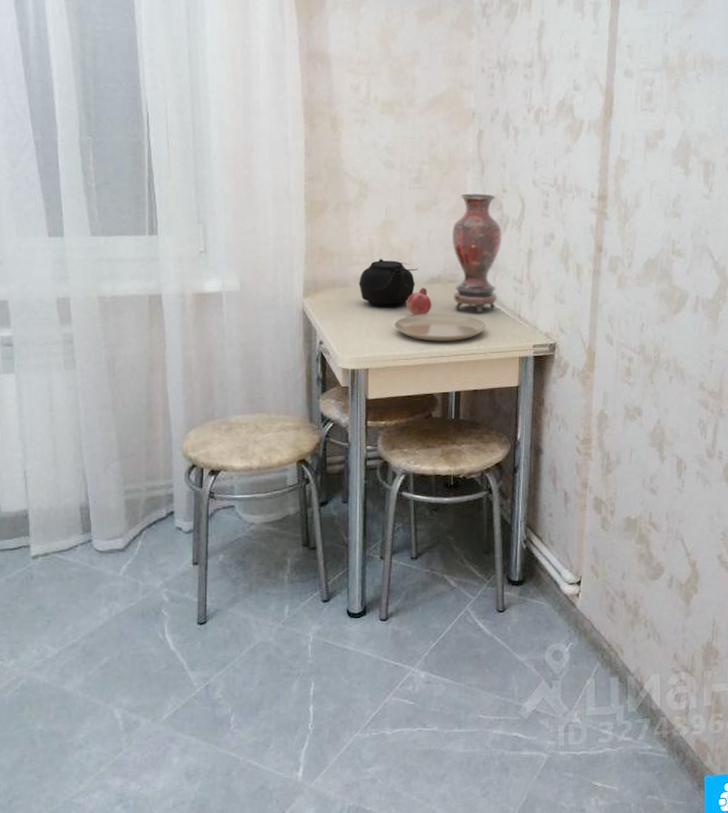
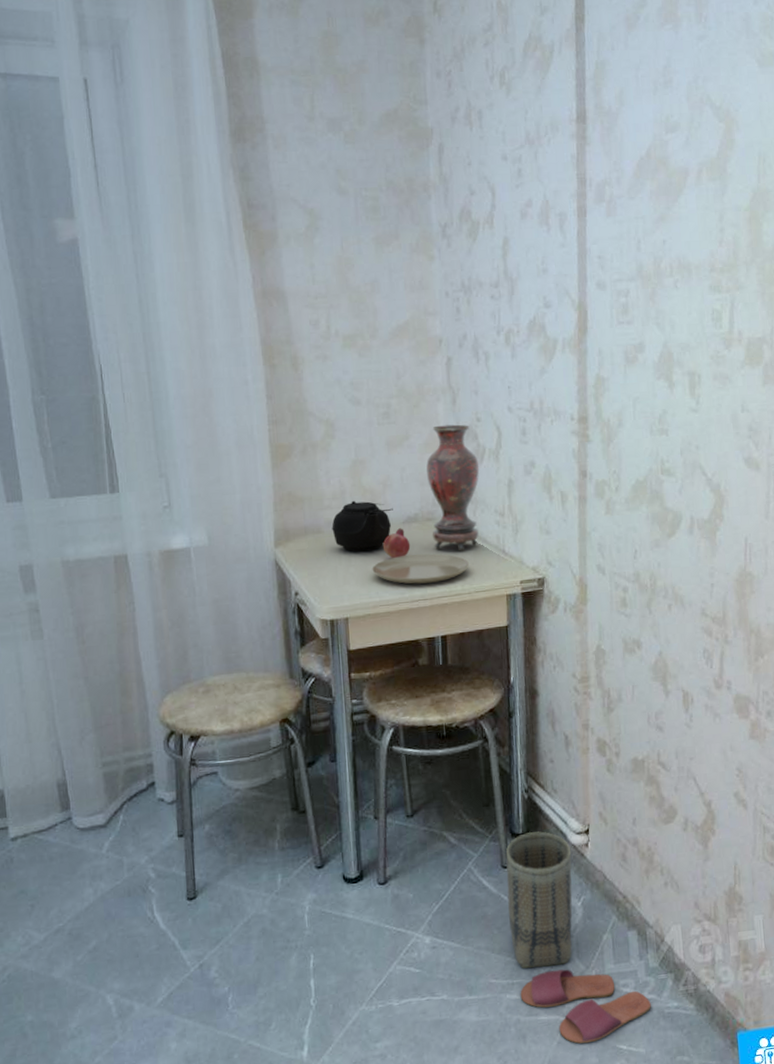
basket: none [500,580,563,707] -> present [505,831,573,969]
slippers: none [506,709,627,779] -> present [520,969,651,1044]

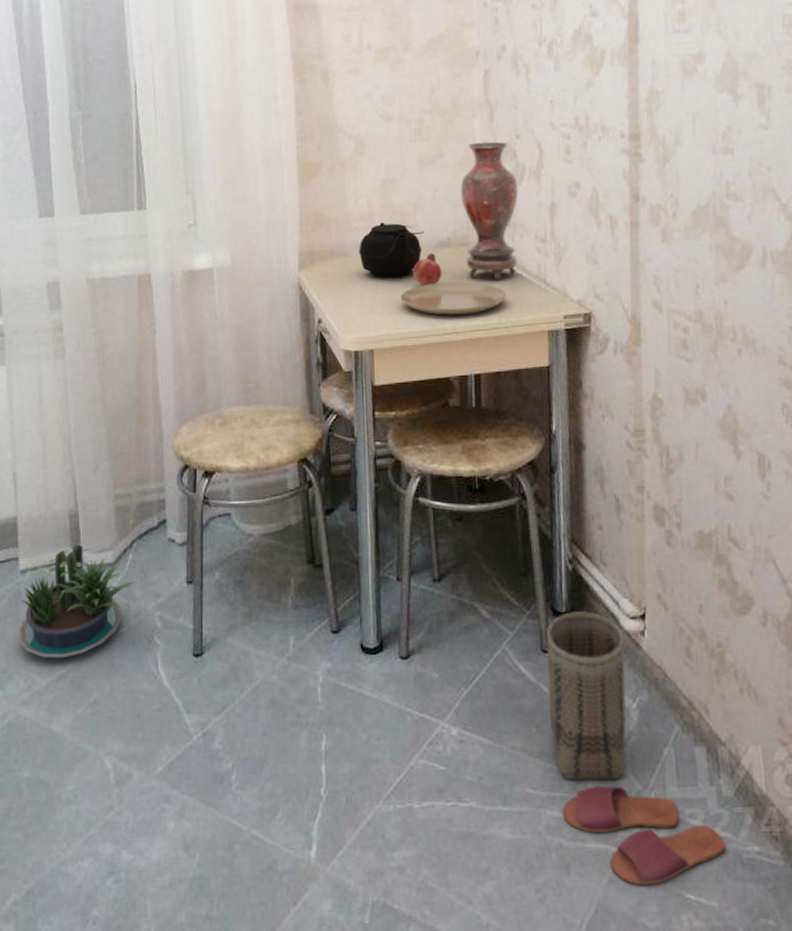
potted plant: none [12,810,128,915] -> present [18,544,136,659]

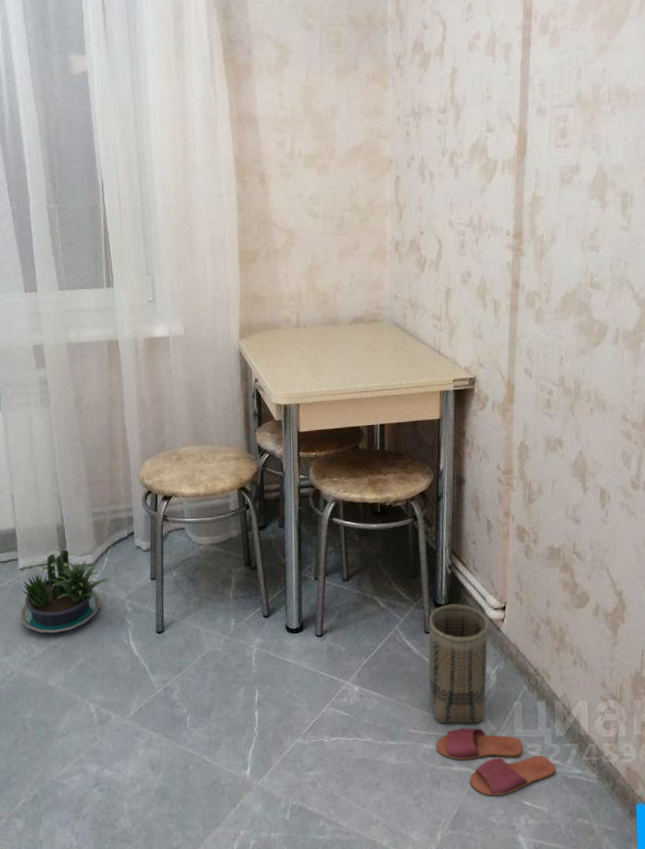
teapot: present [358,223,424,278] -> none [288,302,342,347]
plate: present [400,282,506,315] -> none [321,351,407,377]
fruit: present [412,253,442,287] -> none [332,327,356,354]
vase: present [460,141,519,280] -> none [372,236,421,350]

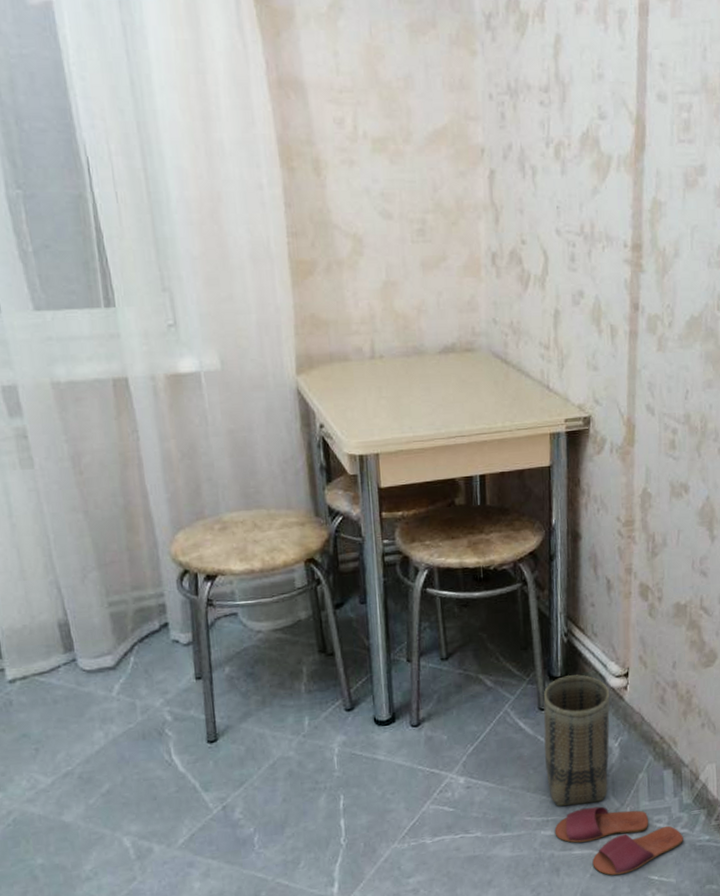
potted plant: present [20,549,111,634] -> none [12,651,141,759]

